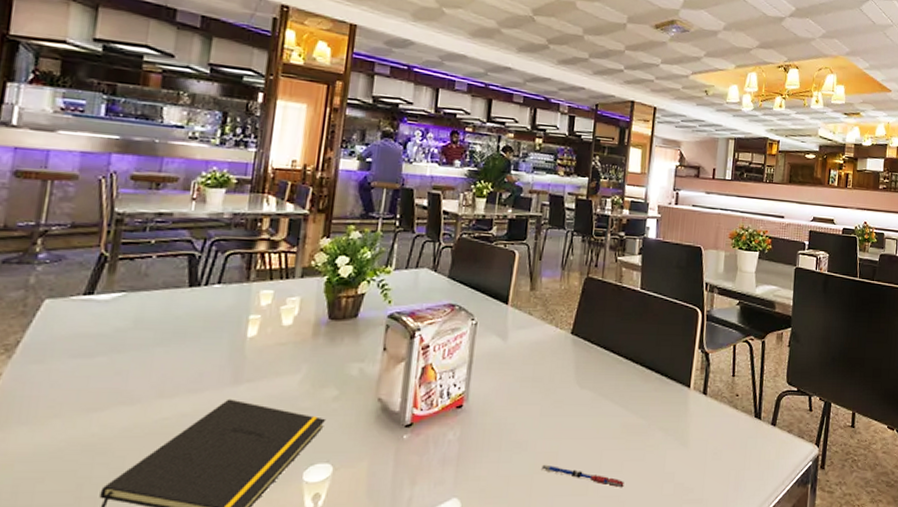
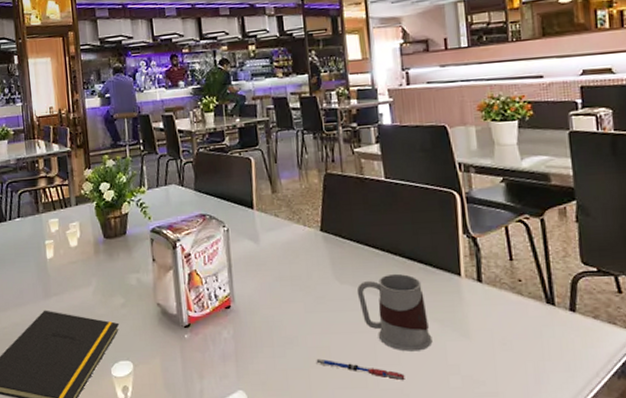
mug: none [594,381,655,459] -> present [356,273,433,352]

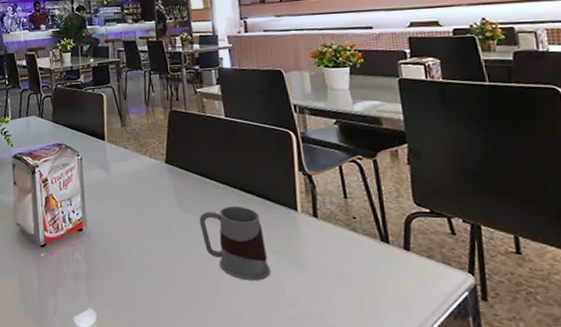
pen: present [316,358,405,381] -> none [161,282,245,309]

